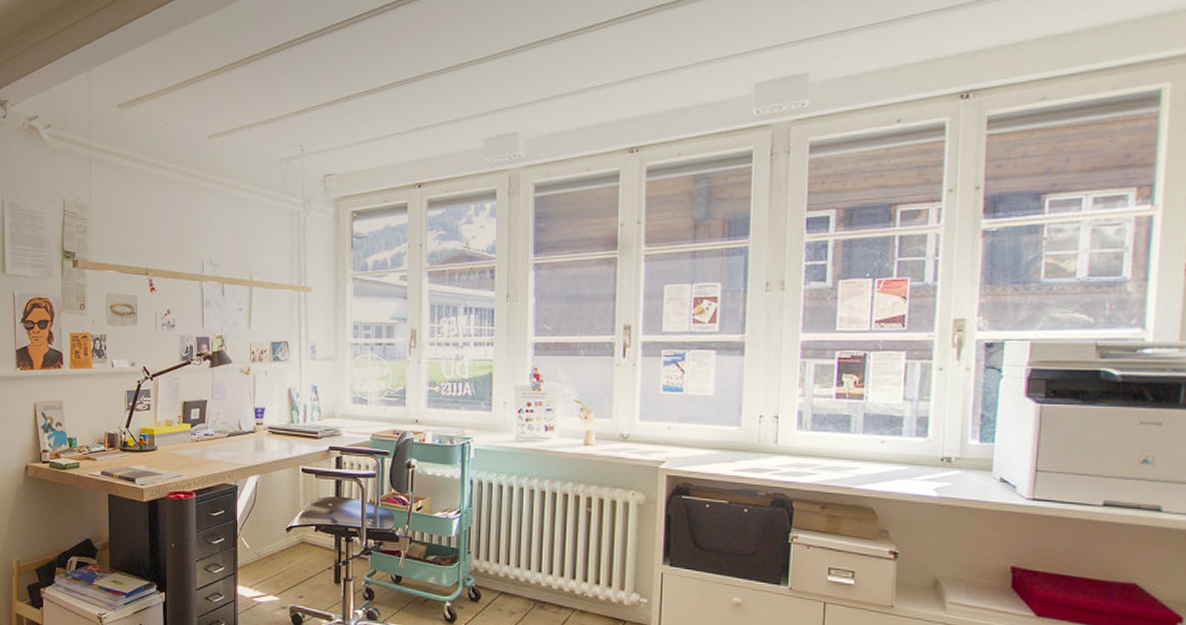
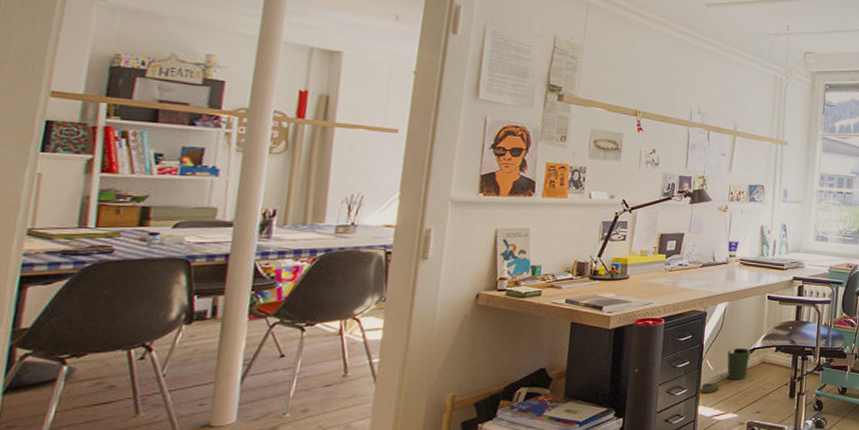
trash can: none [237,526,288,573] -> present [699,348,751,393]

